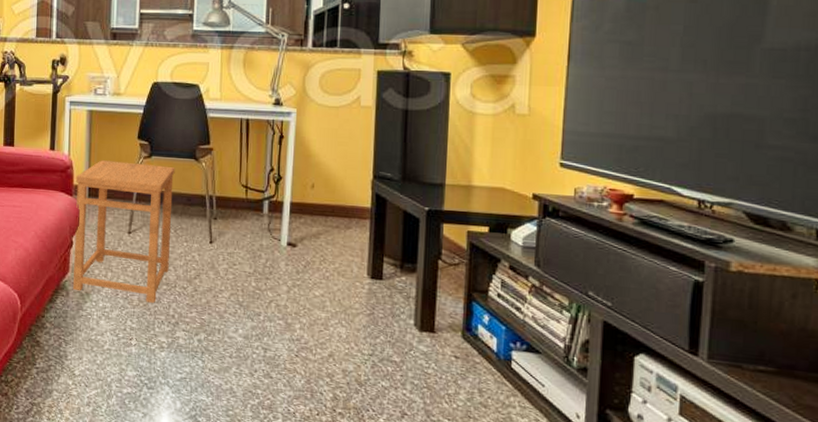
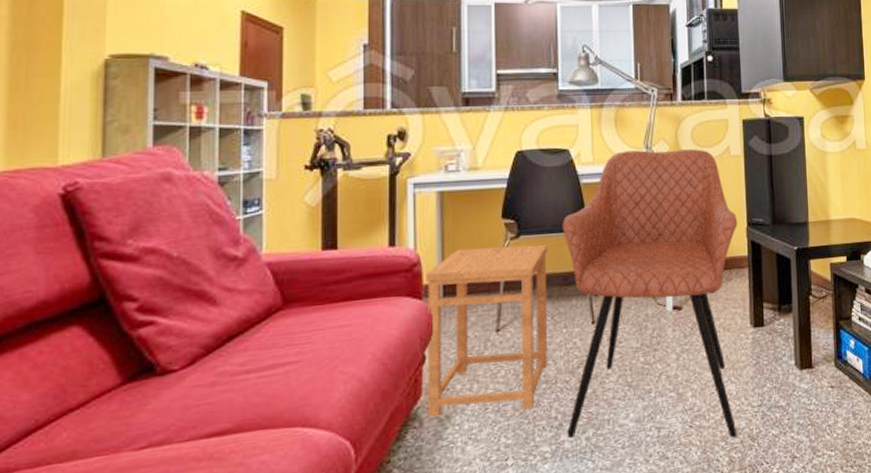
armchair: none [182,91,363,378] -> present [561,149,738,439]

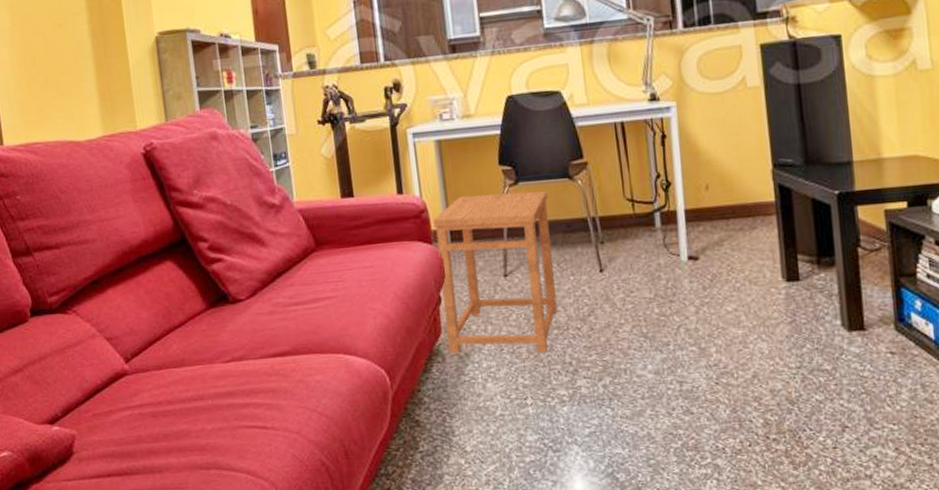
armchair: present [561,149,738,439] -> none [560,82,773,400]

